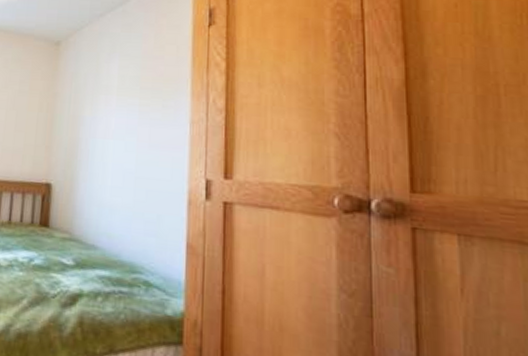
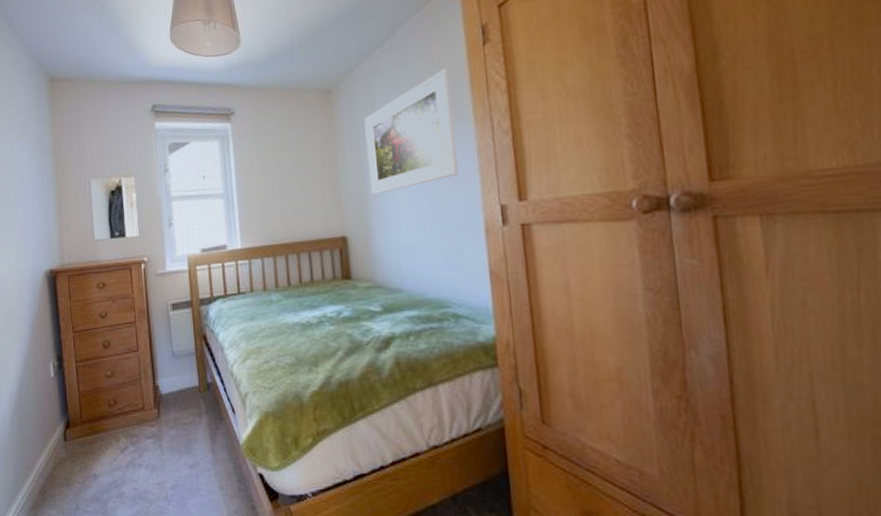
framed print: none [83,41,172,148] -> present [364,68,459,195]

